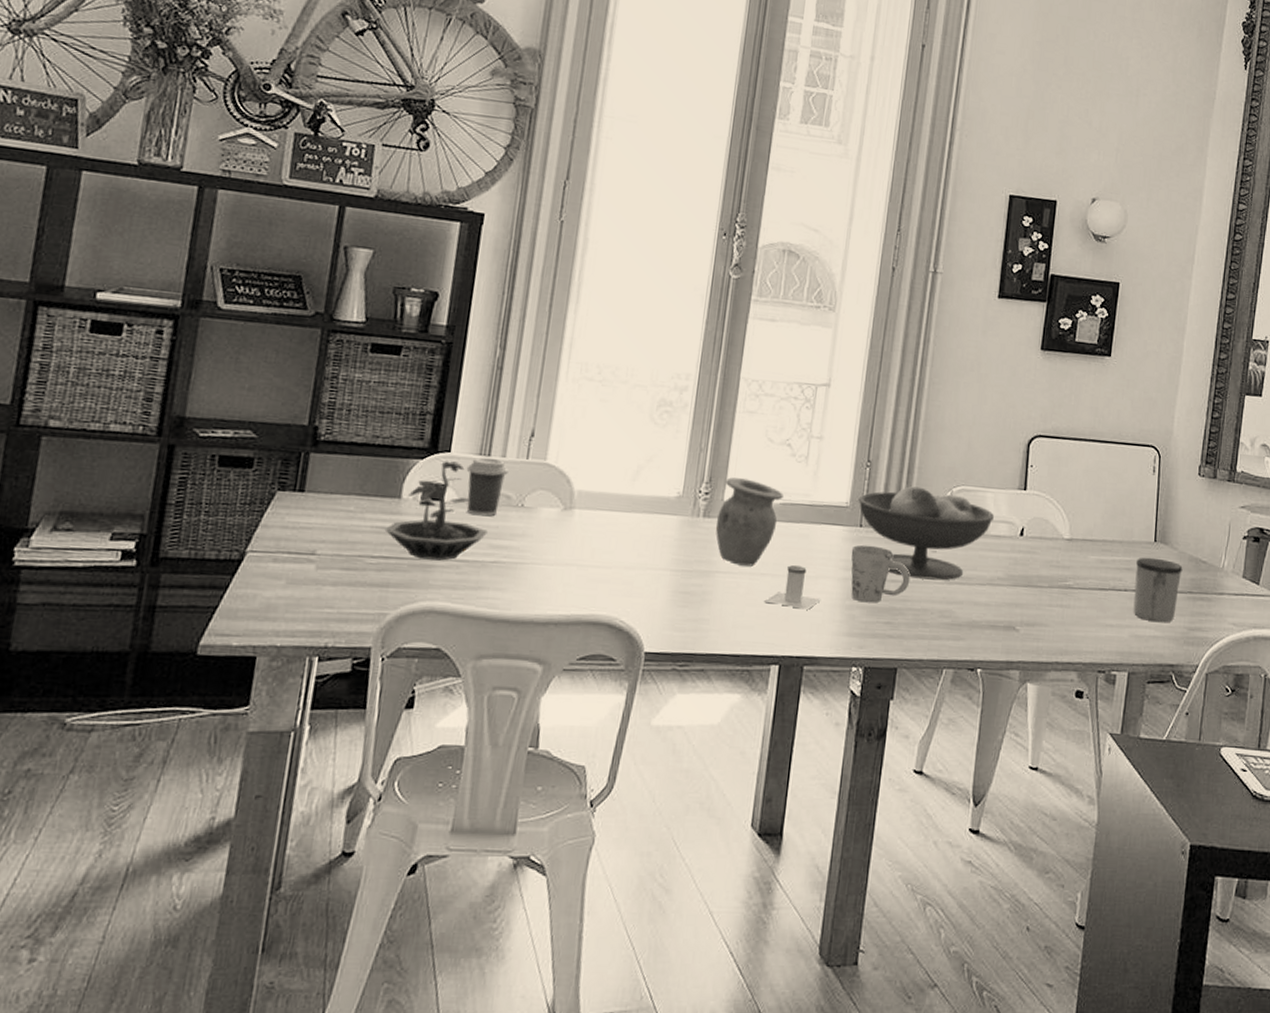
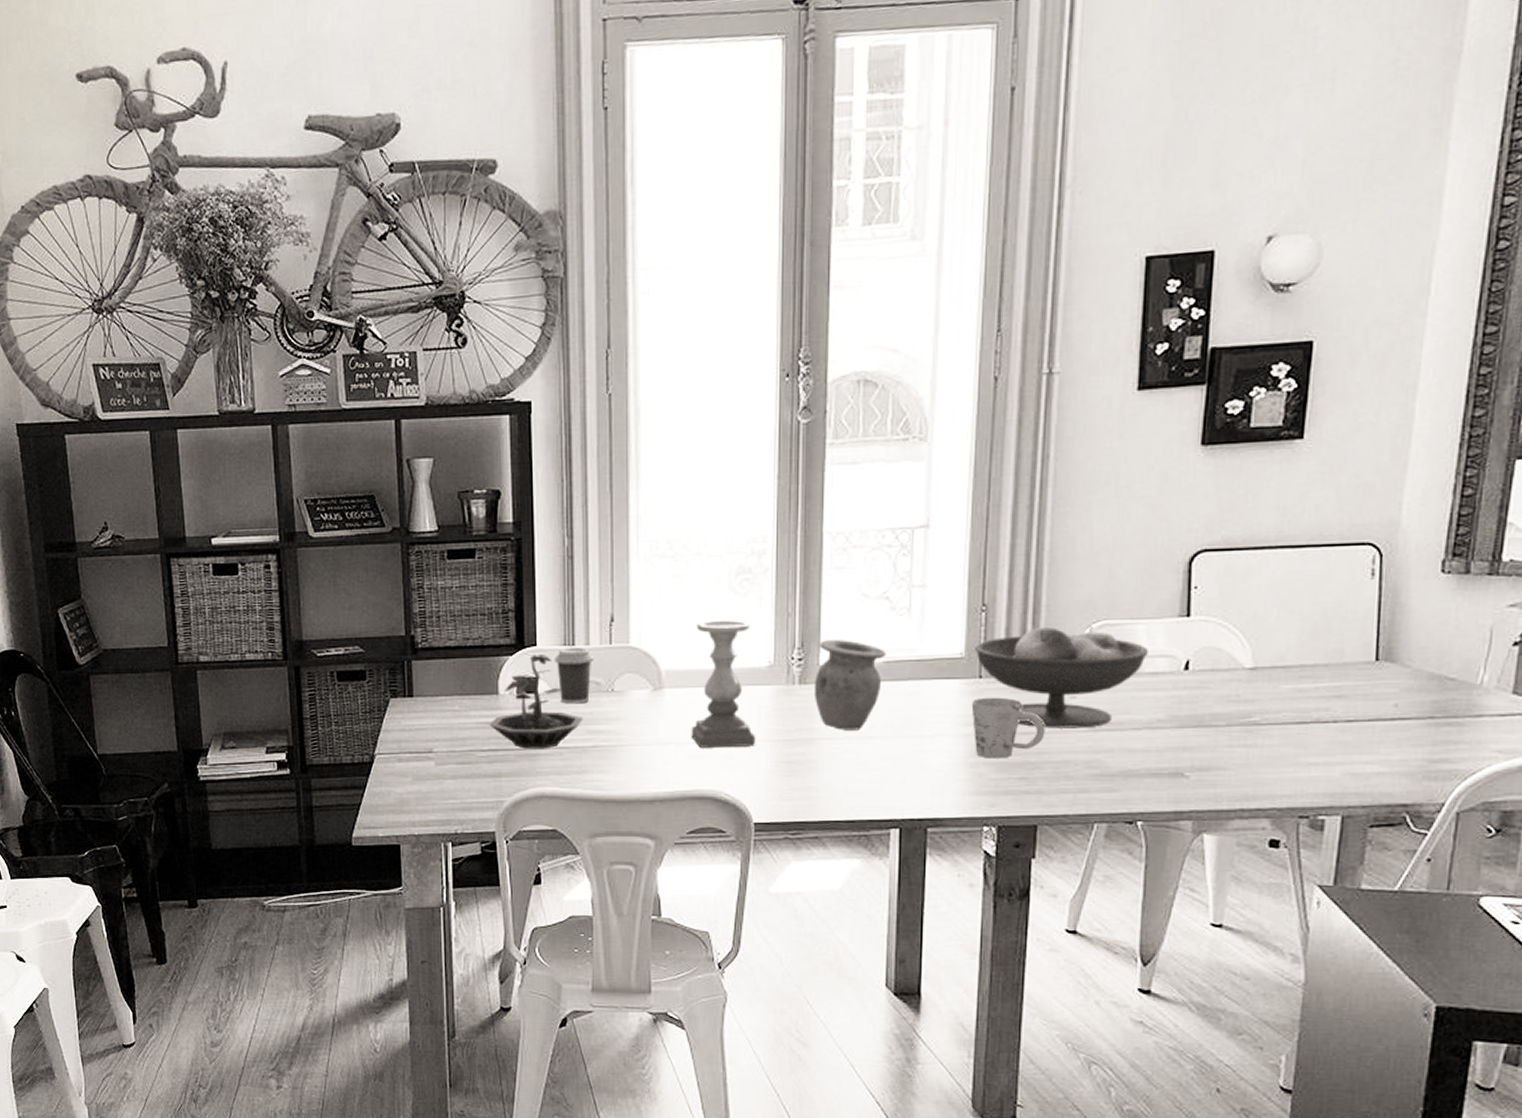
candle holder: none [594,446,665,575] -> present [691,619,755,748]
salt shaker: present [764,565,821,610] -> none [876,726,941,770]
mug: present [1133,557,1183,623] -> none [1346,680,1419,757]

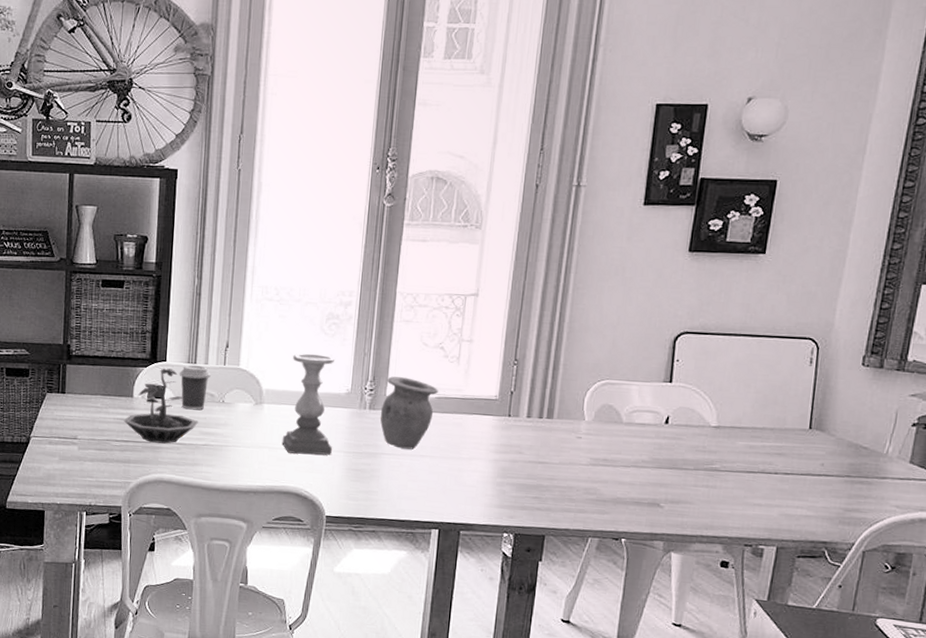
mug: present [971,697,1046,759] -> none [501,432,557,481]
fruit bowl: present [974,627,1148,728] -> none [506,381,639,463]

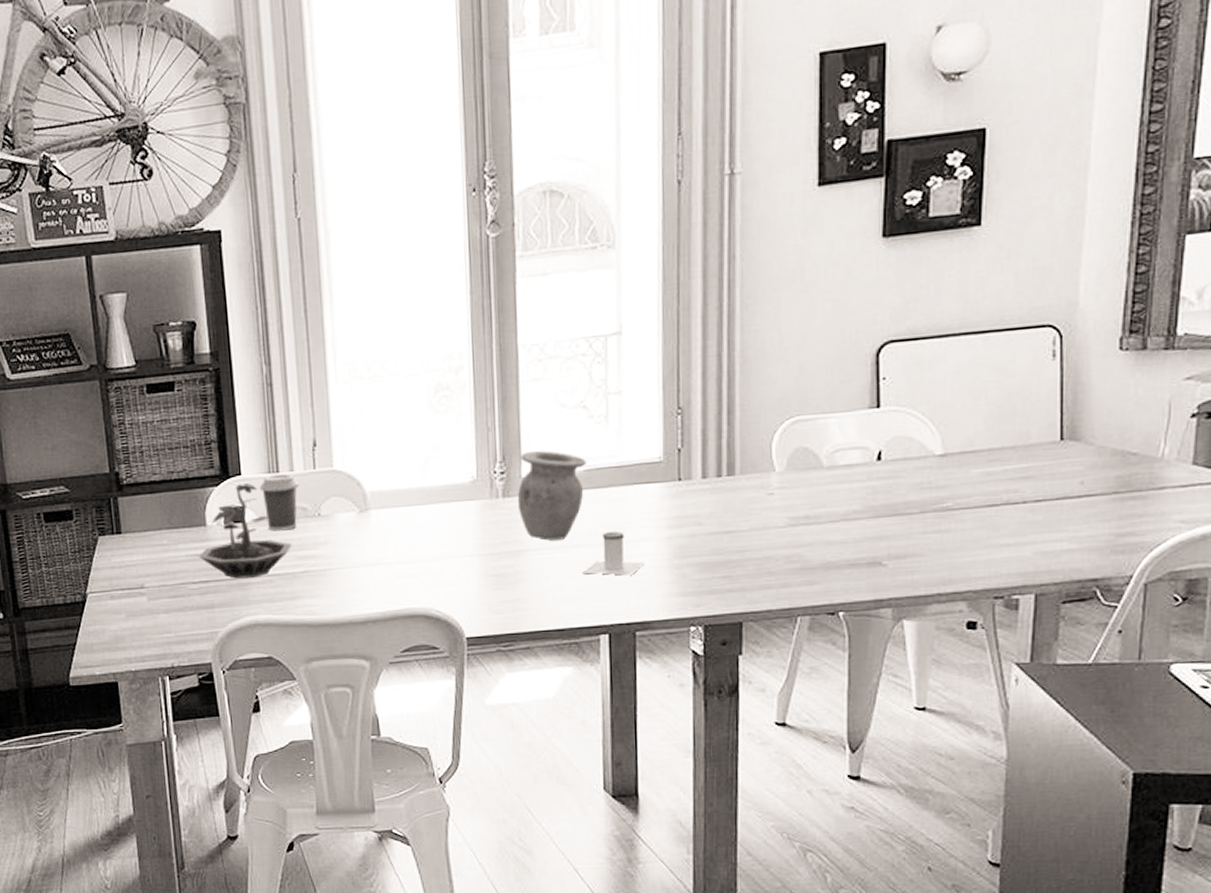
candle holder: present [282,353,334,455] -> none [399,437,463,567]
salt shaker: none [424,449,475,485] -> present [582,531,645,576]

